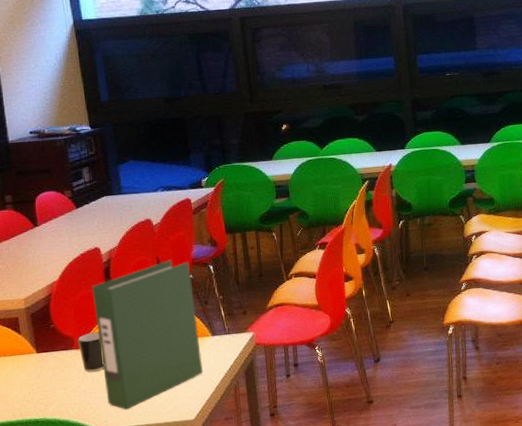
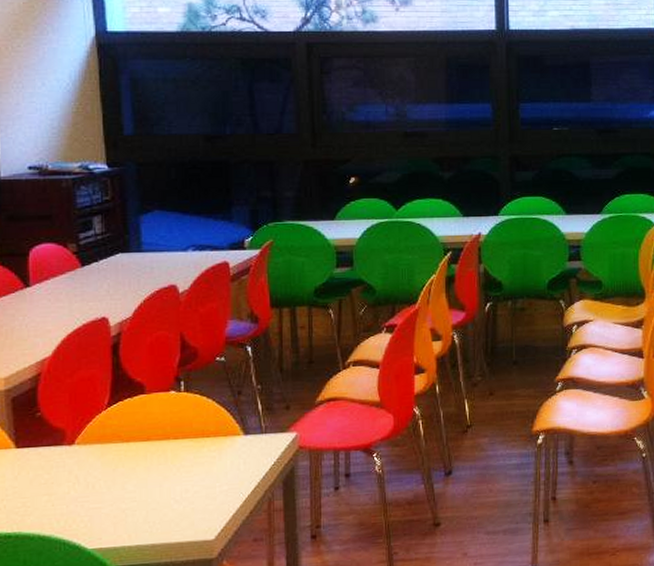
mug: present [78,331,104,372] -> none [71,424,102,475]
binder: present [91,259,203,410] -> none [93,337,229,525]

